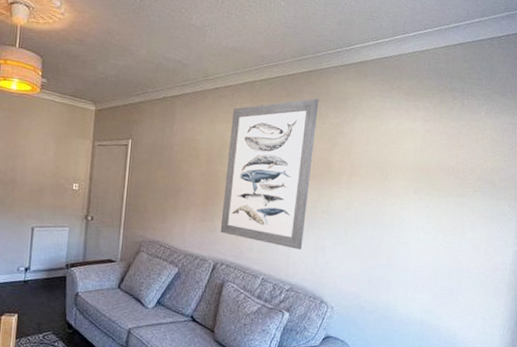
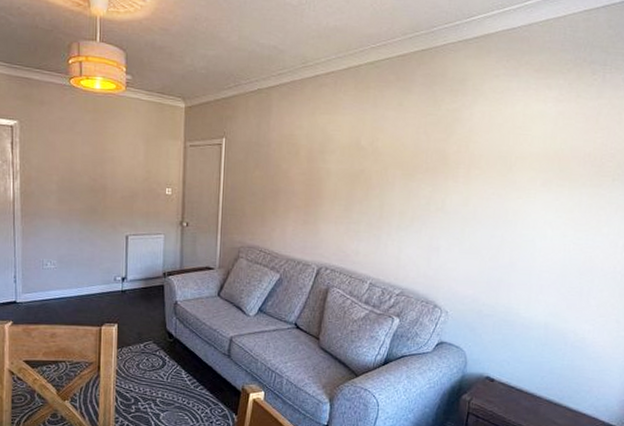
wall art: present [220,98,319,250] -> none [323,82,434,251]

